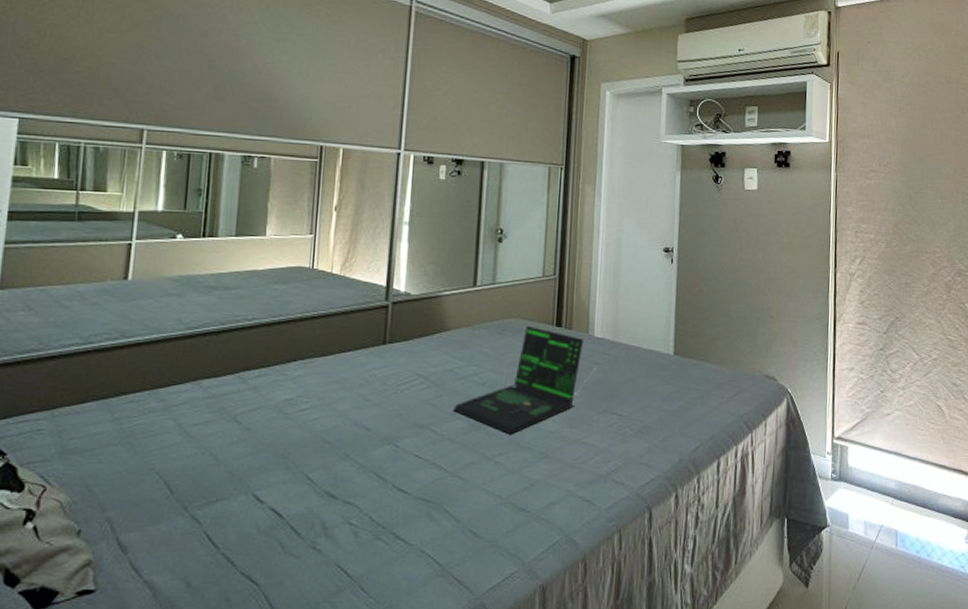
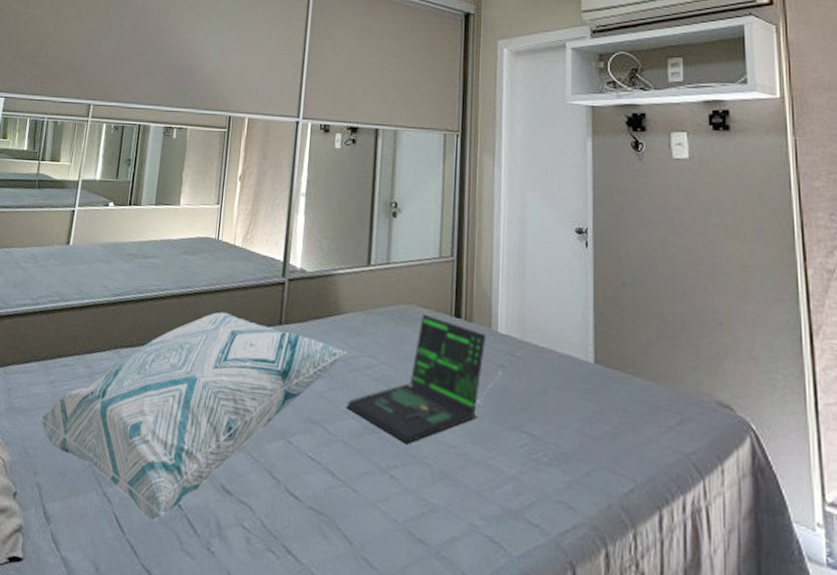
decorative pillow: none [104,336,454,533] -> present [40,311,348,521]

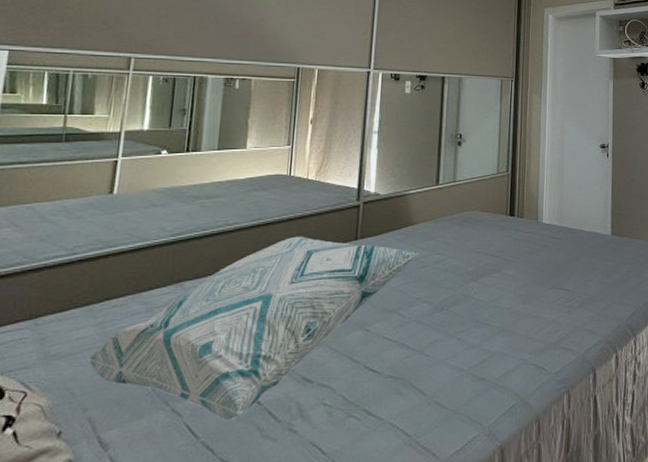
laptop: present [347,313,501,445] -> none [419,216,545,314]

